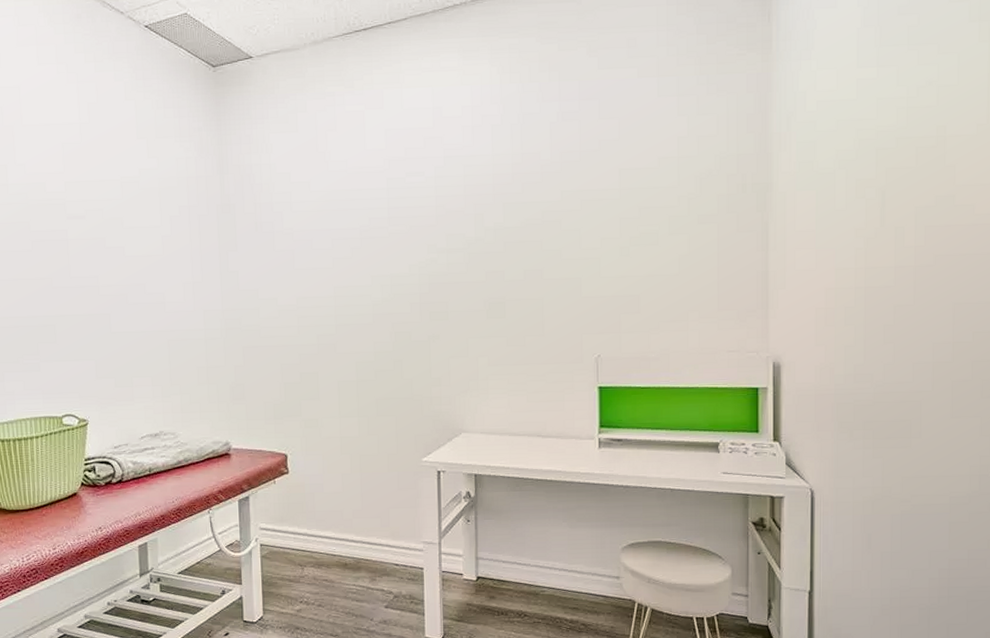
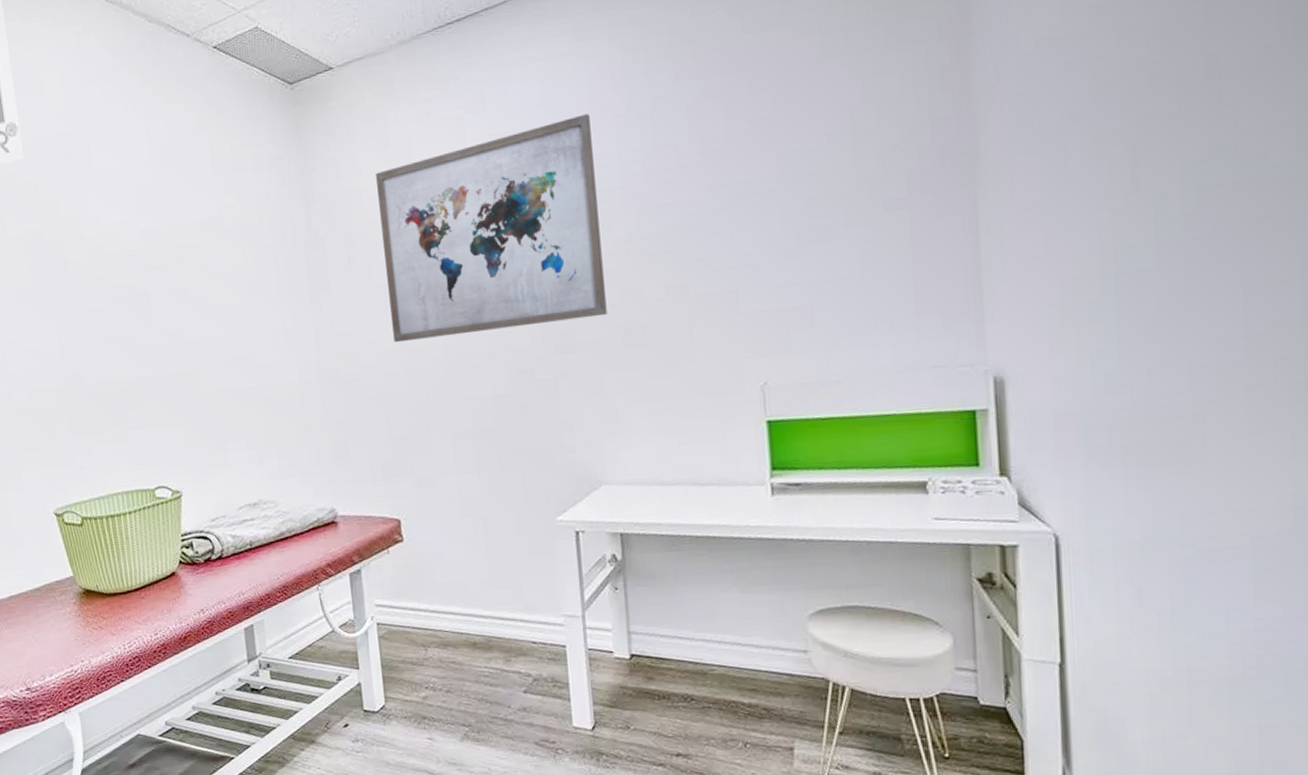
wall art: none [285,120,475,301] -> present [376,113,607,343]

